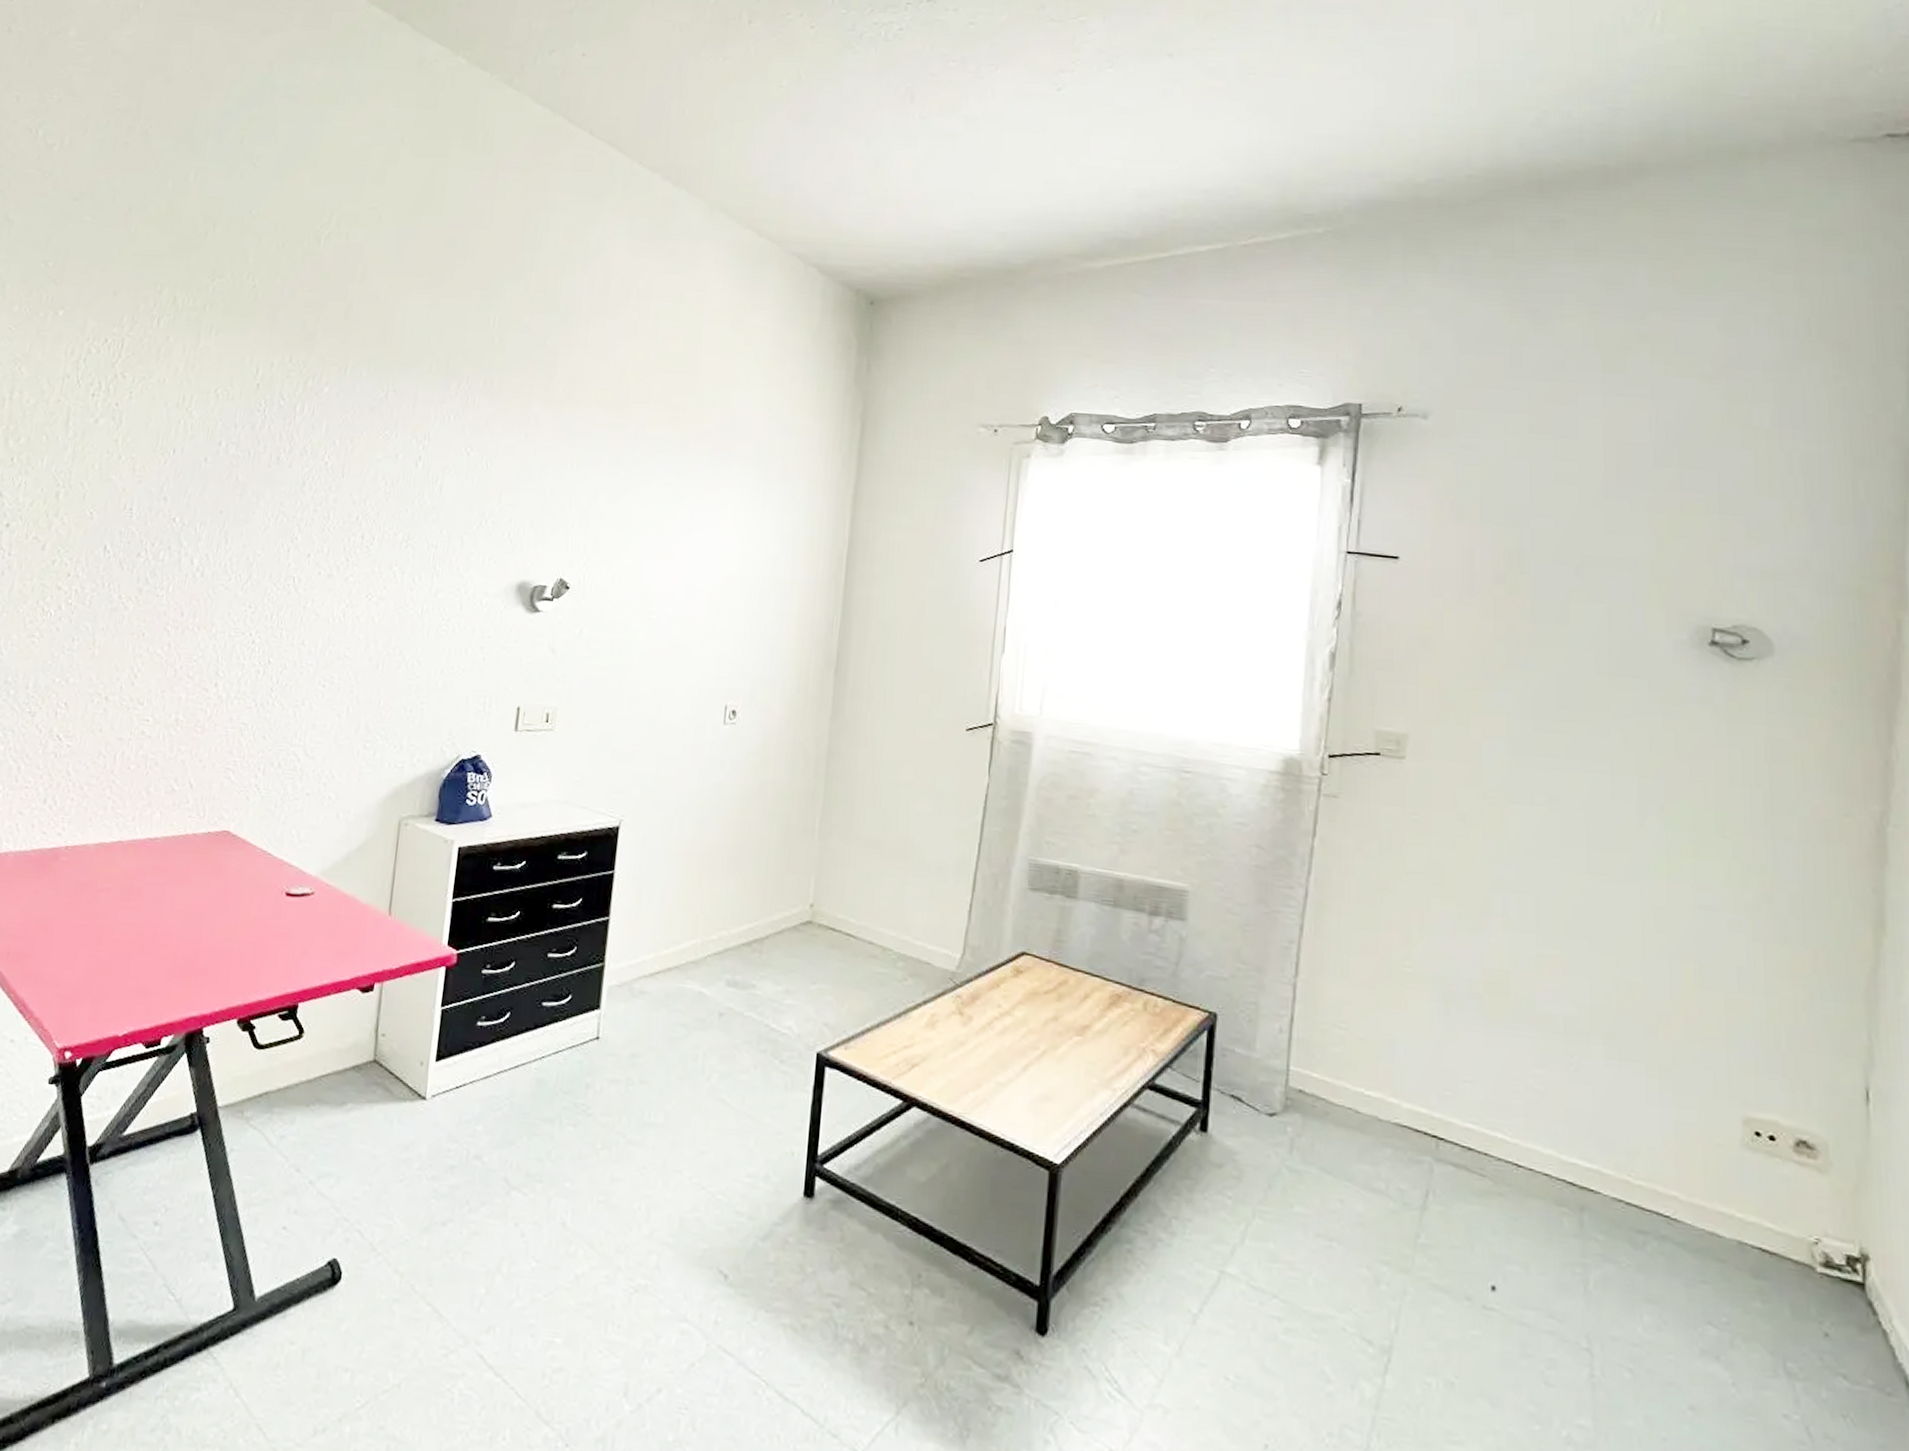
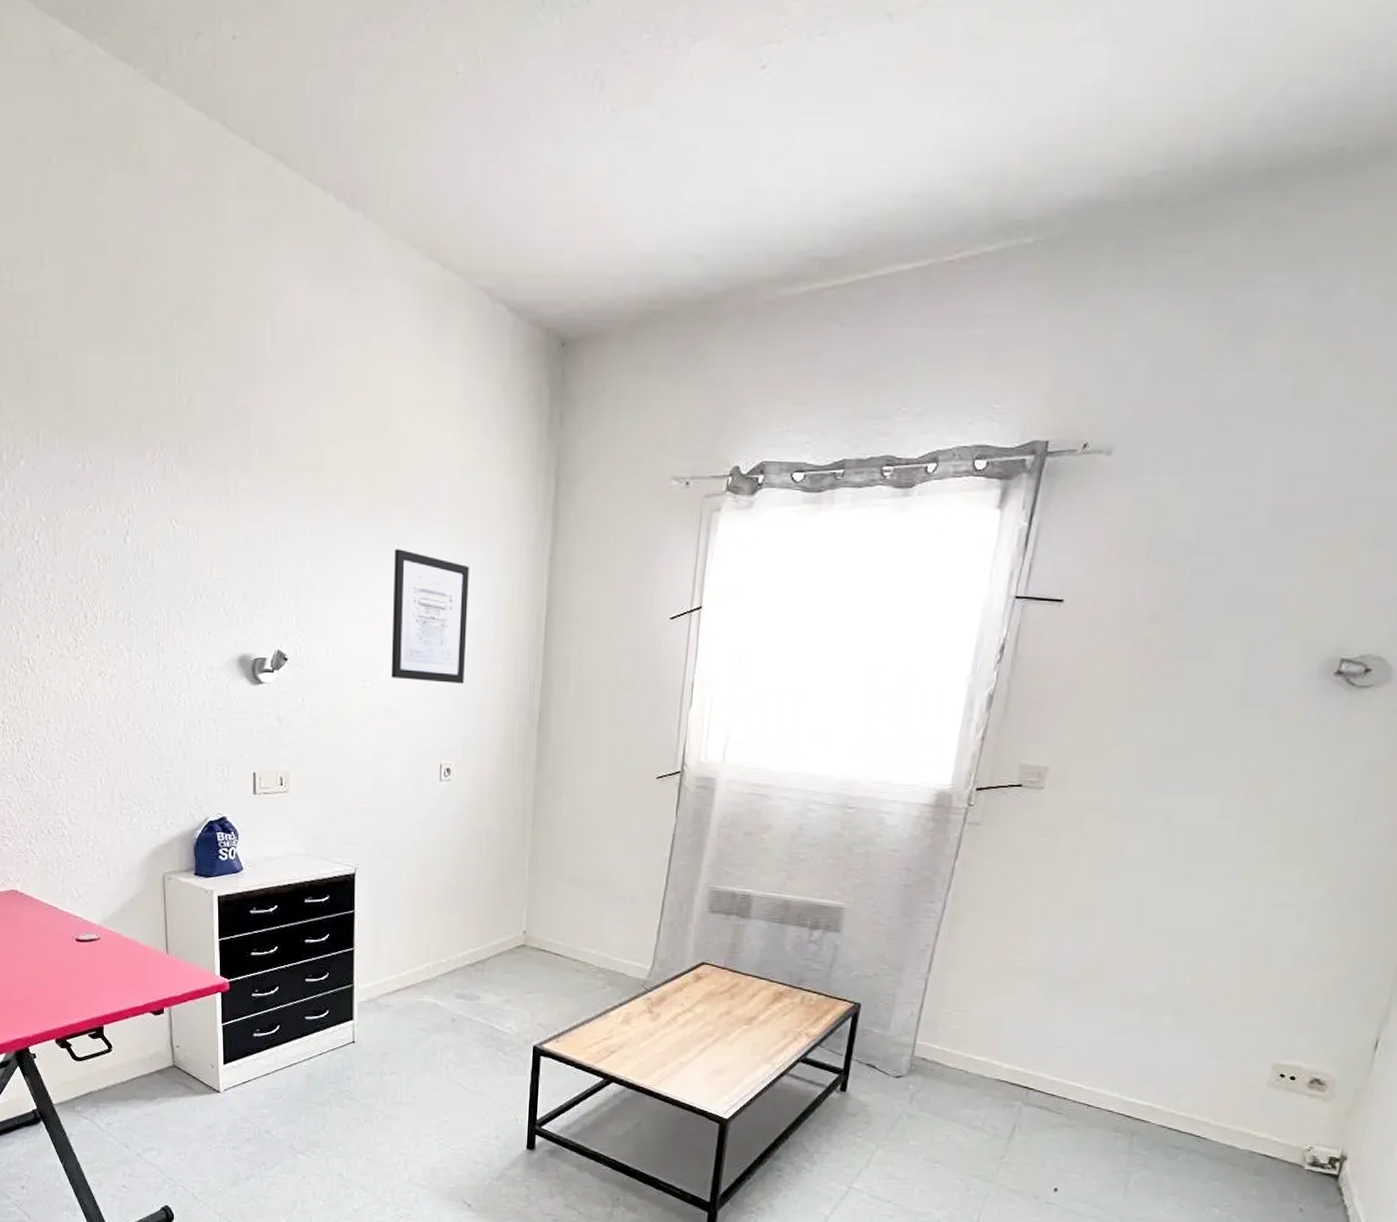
wall art: none [678,483,769,620] -> present [391,549,469,684]

